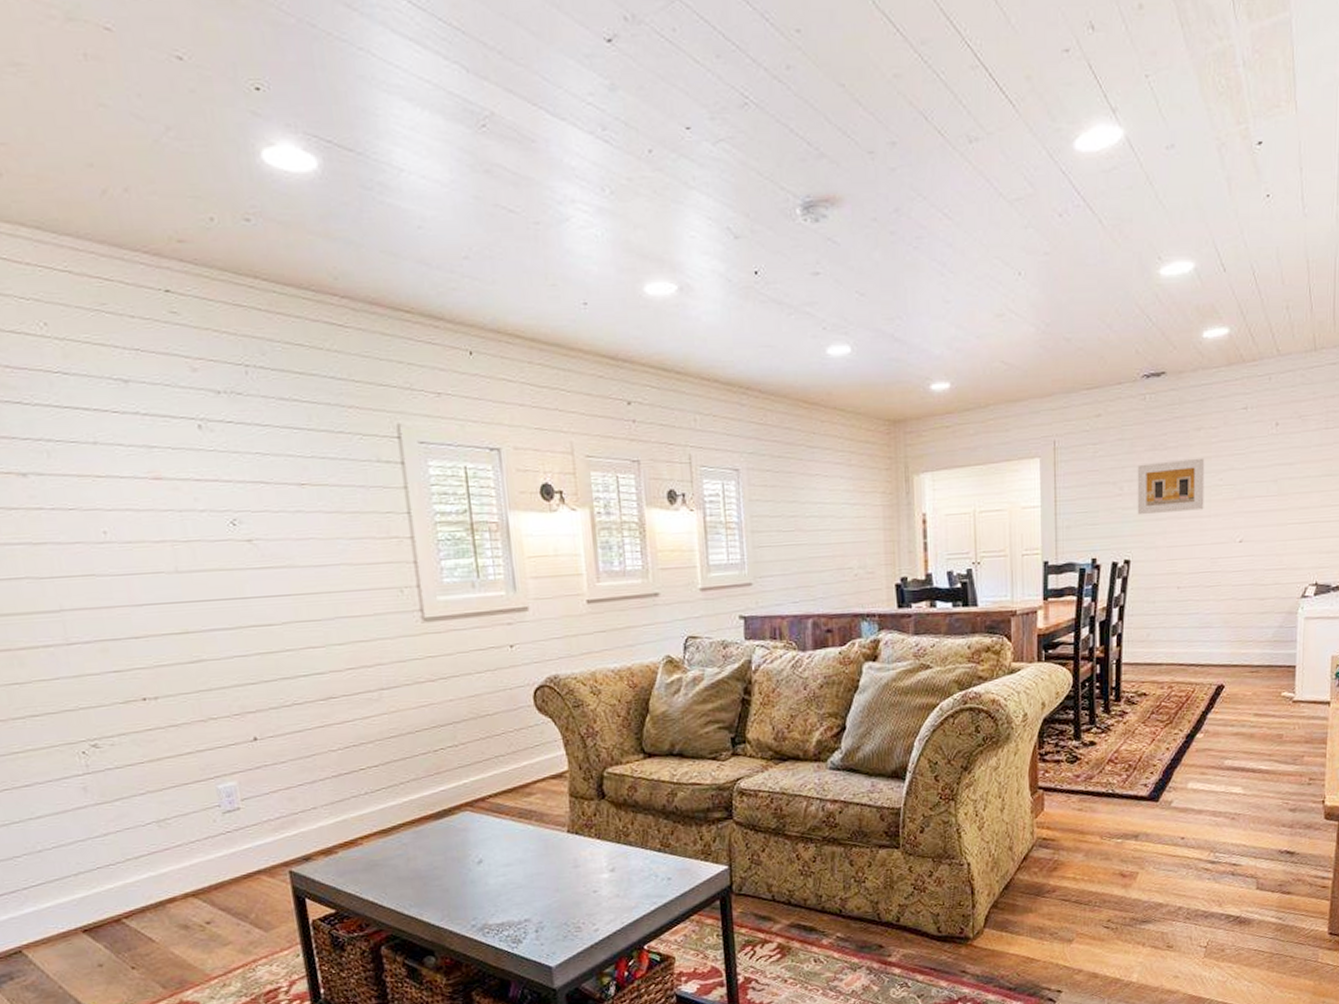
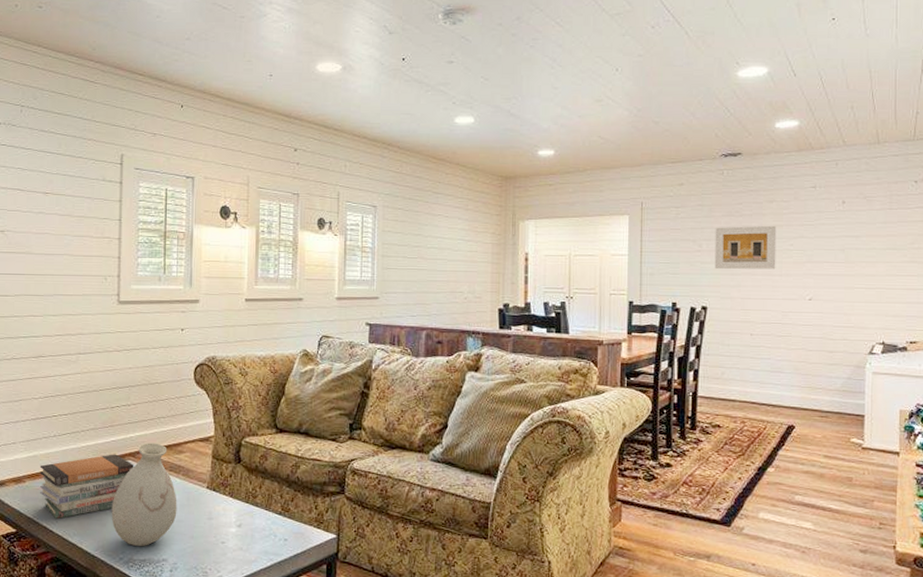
book stack: none [352,806,474,891] -> present [39,454,134,519]
vase: none [452,787,535,910] -> present [111,442,177,547]

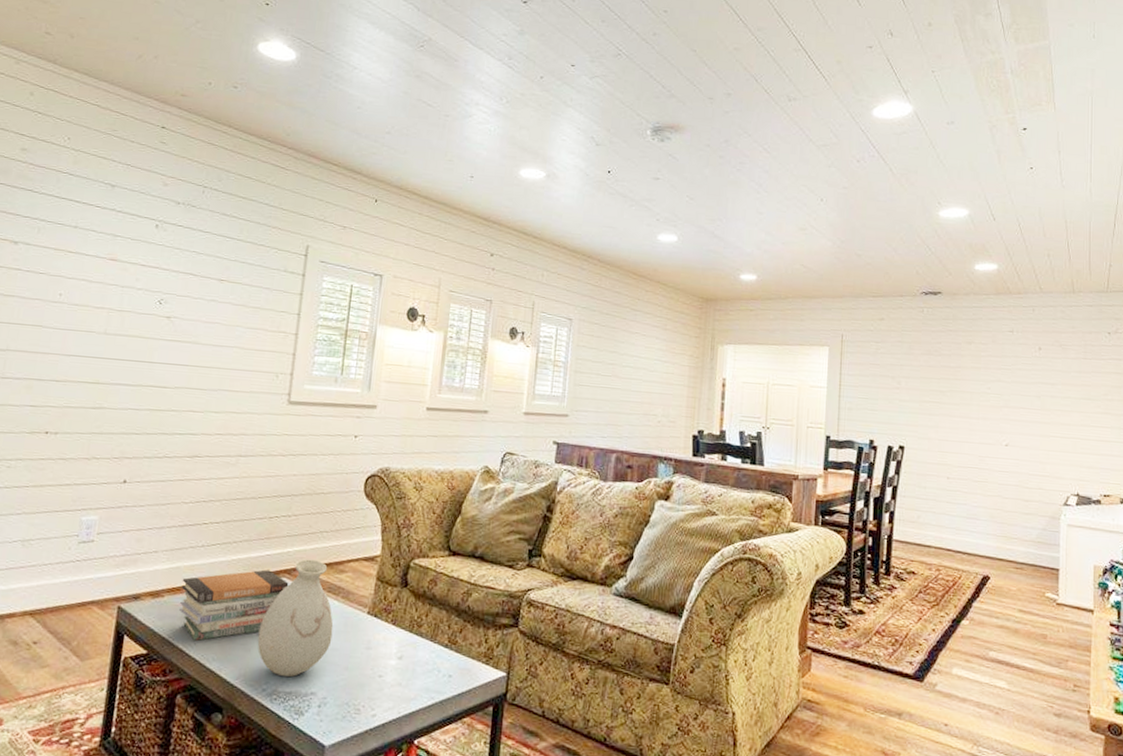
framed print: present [714,225,777,270] -> none [912,365,975,412]

